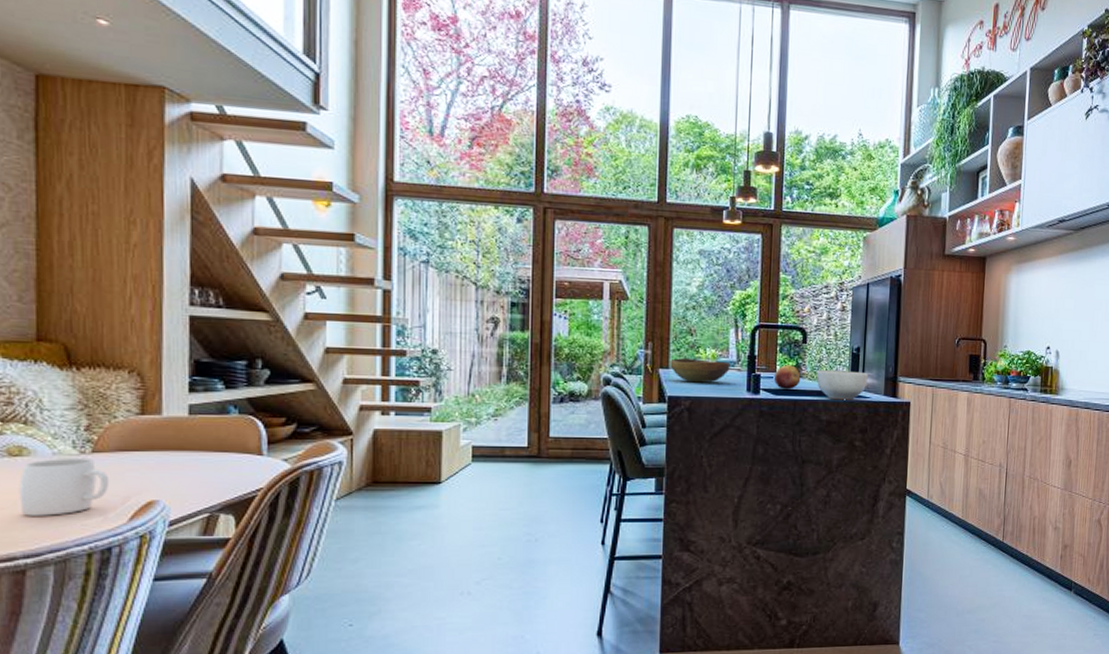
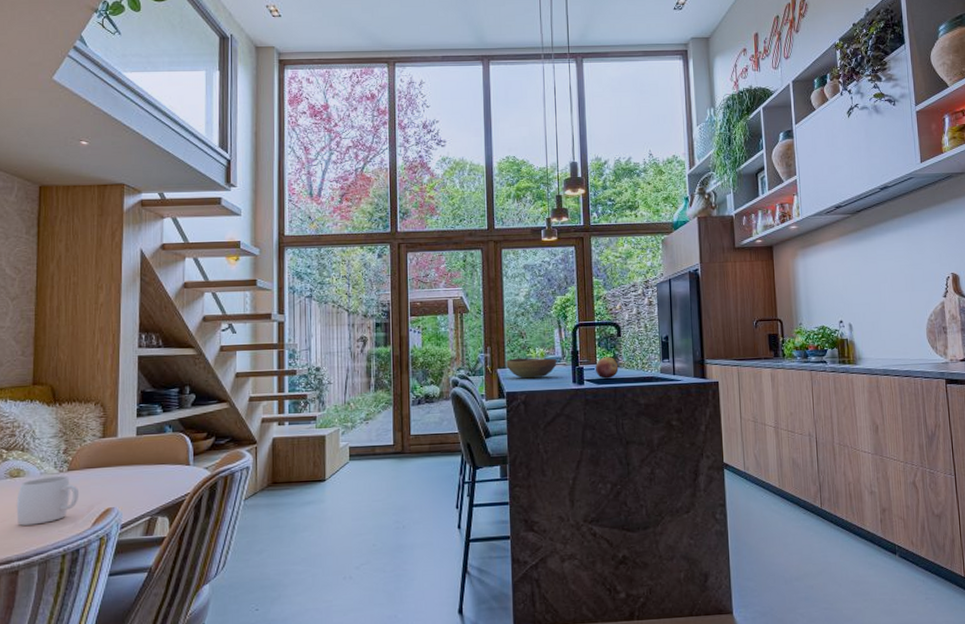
bowl: present [816,370,869,400] -> none [631,357,679,385]

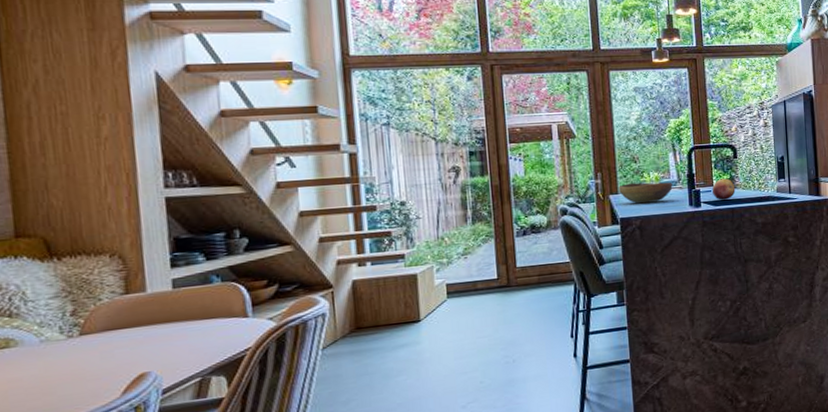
mug: present [16,475,80,526] -> none [8,340,100,404]

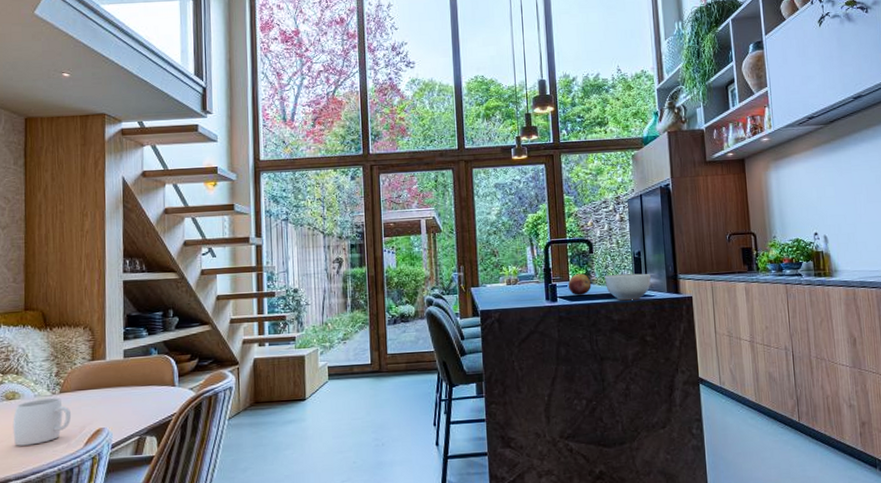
mug: none [8,340,100,404] -> present [12,397,72,446]
bowl: present [618,182,673,204] -> none [479,276,530,297]
bowl: none [748,177,794,204] -> present [604,273,652,301]

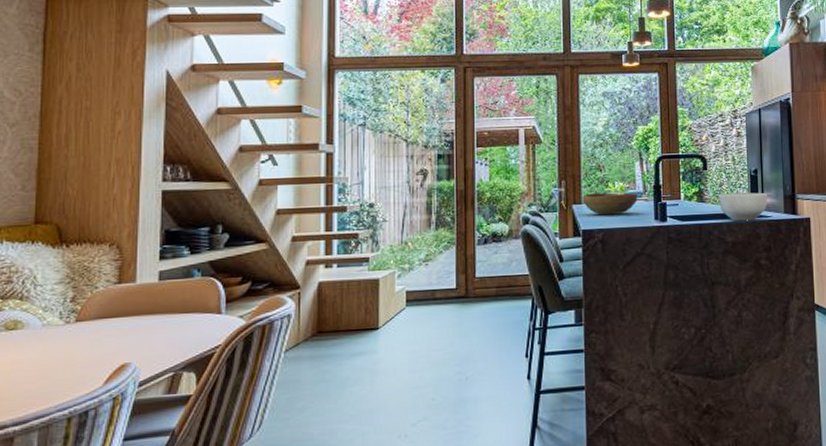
mug: present [12,397,72,446] -> none [12,327,90,386]
bowl: none [479,276,530,297] -> present [582,193,638,215]
fruit: present [568,273,592,295] -> none [680,191,704,215]

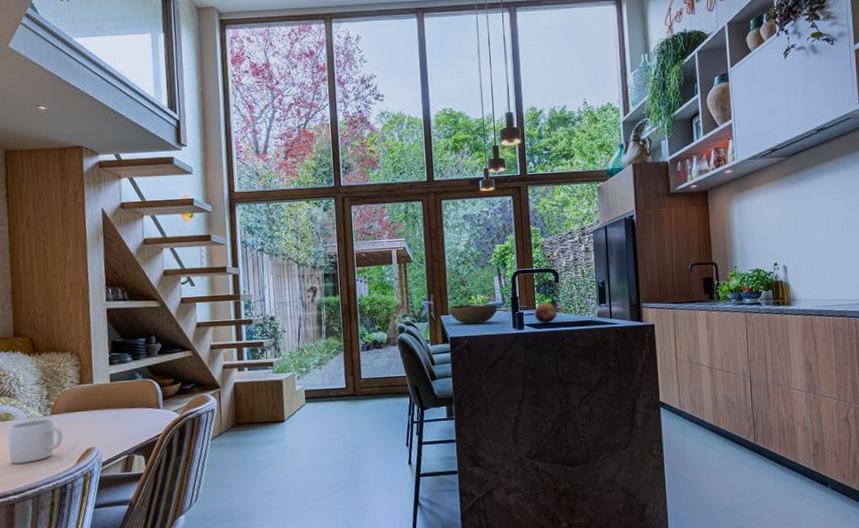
mug: none [12,327,90,386] -> present [8,418,63,464]
fruit: none [680,191,704,215] -> present [535,302,557,323]
bowl: present [718,192,768,222] -> none [569,302,615,328]

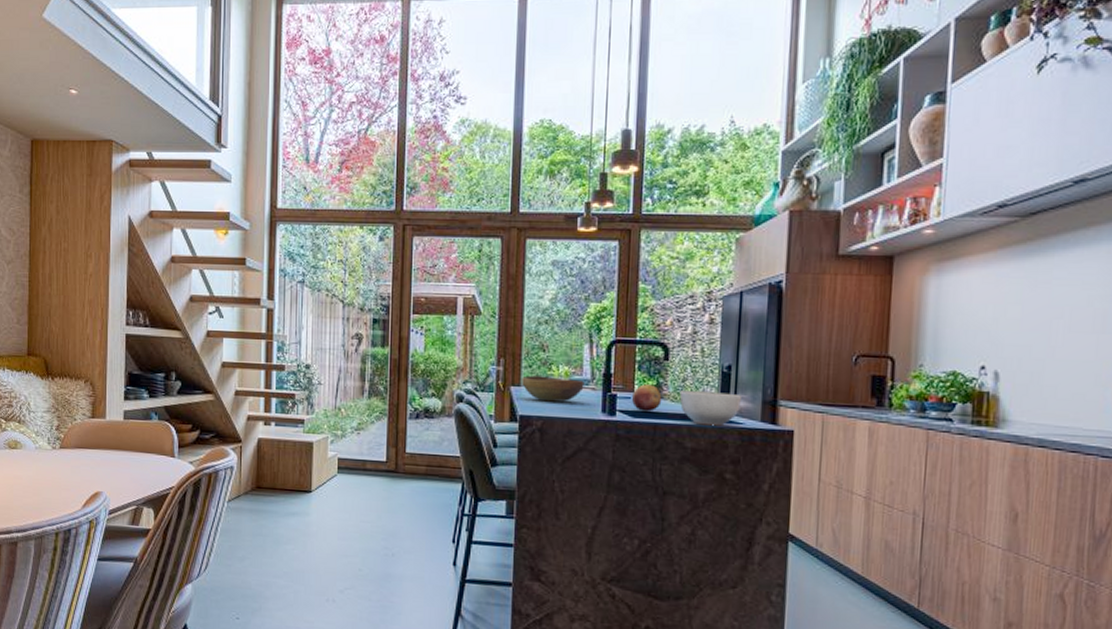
mug: present [8,418,63,464] -> none [14,451,71,499]
bowl: none [569,302,615,328] -> present [679,390,743,426]

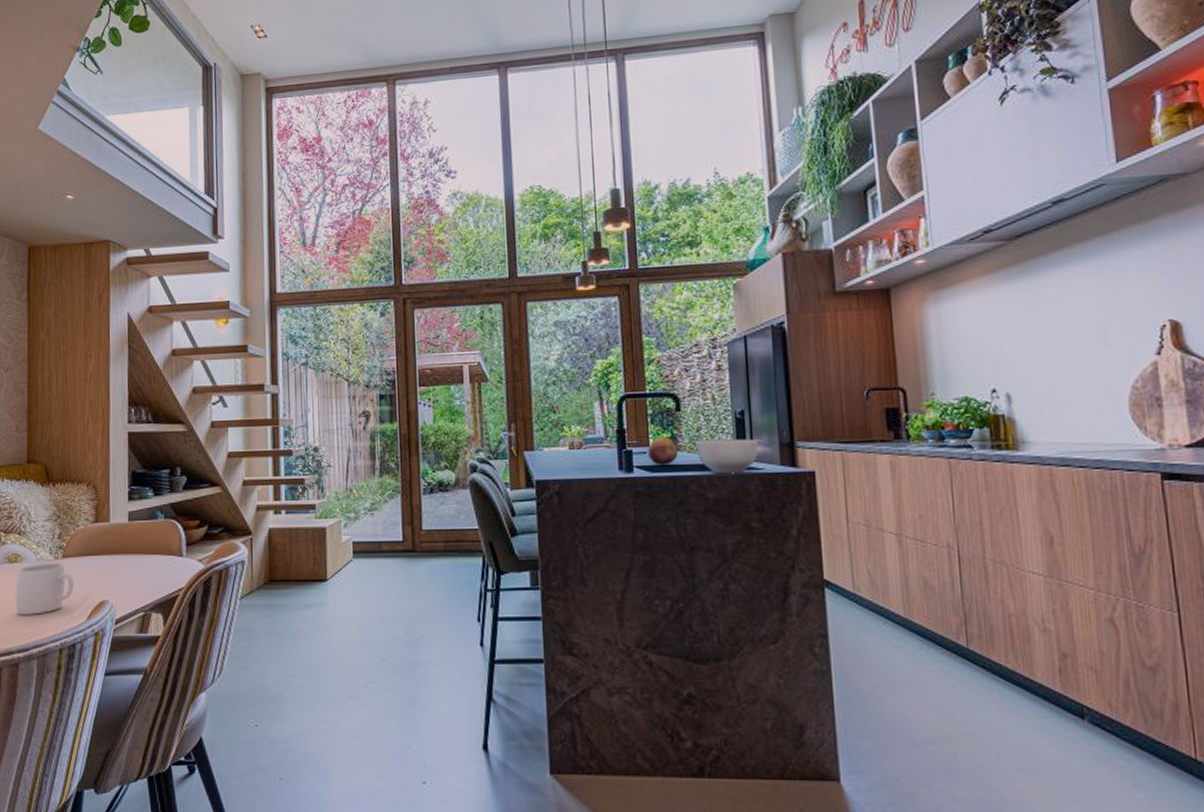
mug: none [14,451,71,499] -> present [15,562,74,615]
bowl: present [522,375,584,402] -> none [534,438,599,464]

